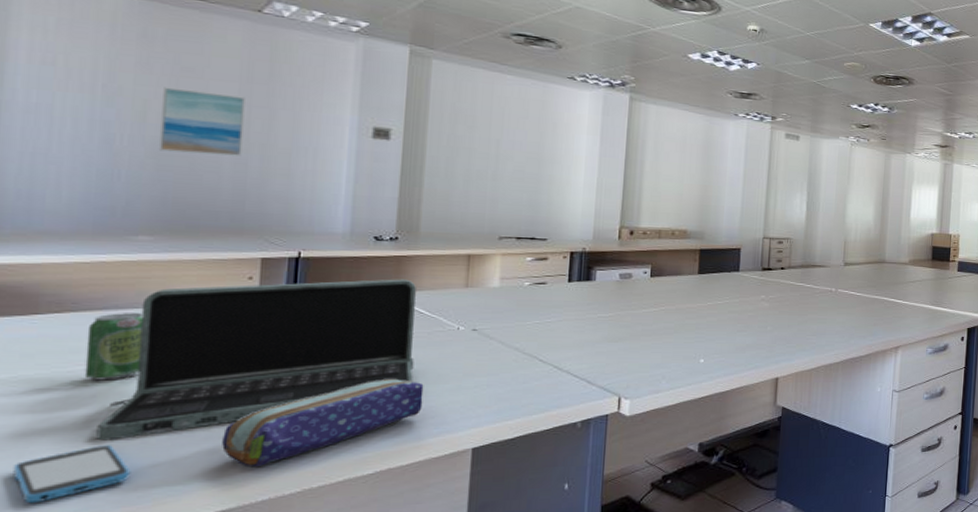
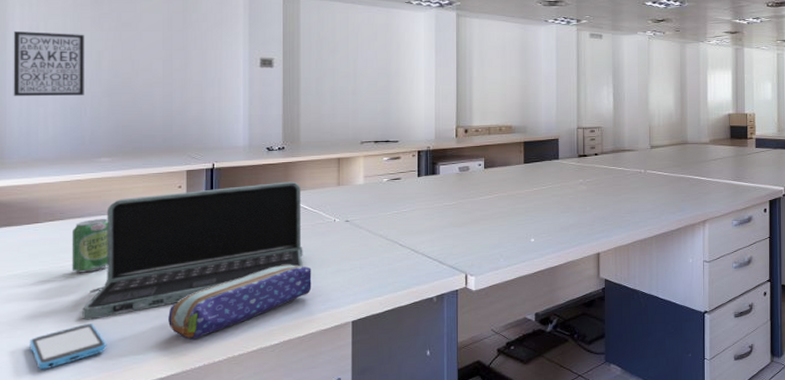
wall art: none [10,63,126,154] -> present [13,31,85,96]
wall art: present [158,87,245,156] -> none [110,40,168,90]

